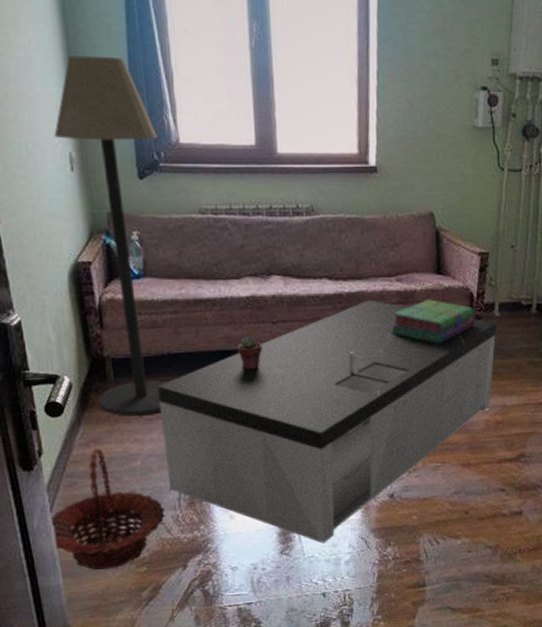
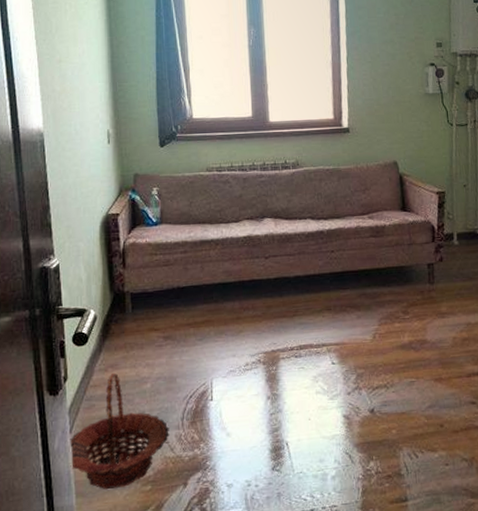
floor lamp: present [54,55,168,416] -> none [97,58,177,344]
coffee table: present [158,299,497,544] -> none [168,235,457,459]
potted succulent: present [236,336,263,370] -> none [235,270,257,299]
stack of books: present [391,299,476,344] -> none [365,232,438,270]

